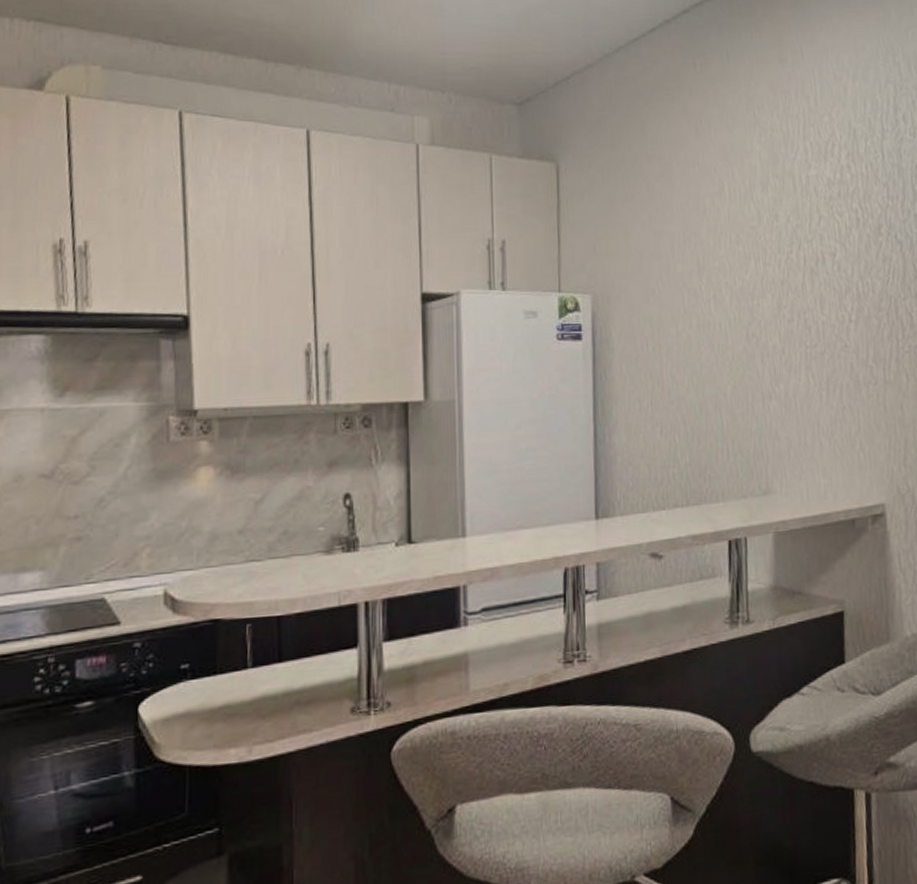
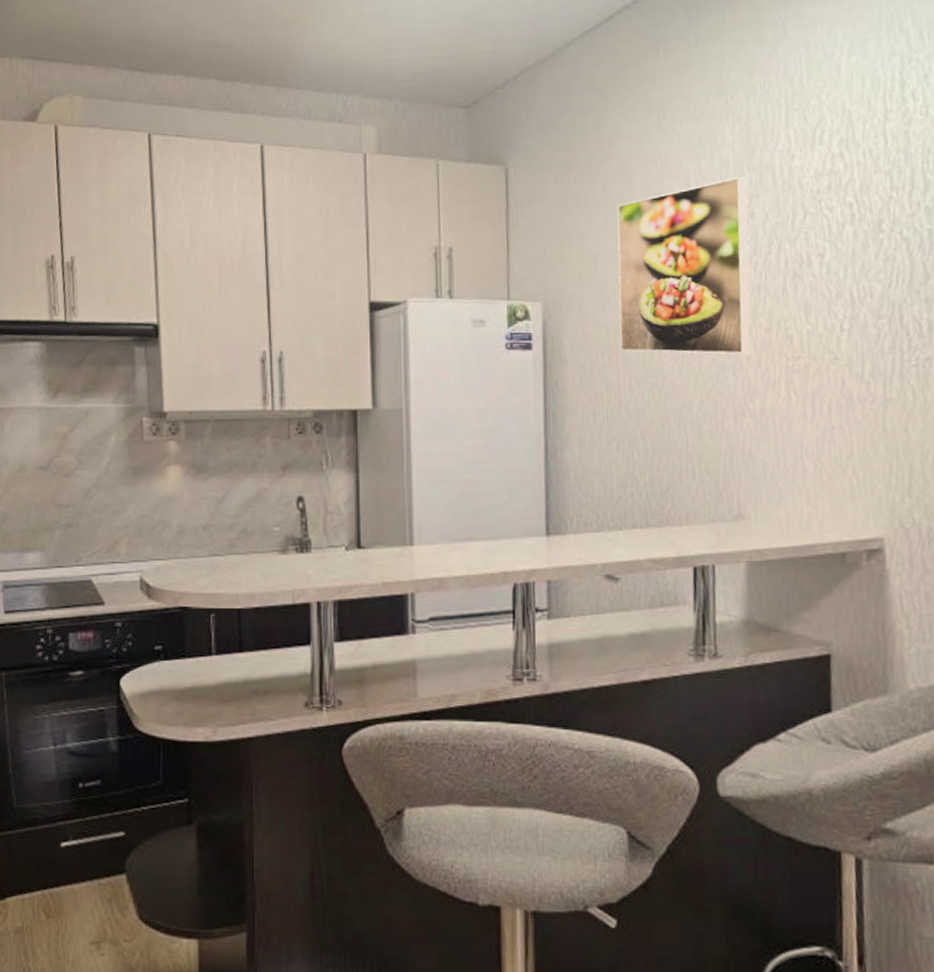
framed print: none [659,182,777,343] -> present [617,177,751,355]

